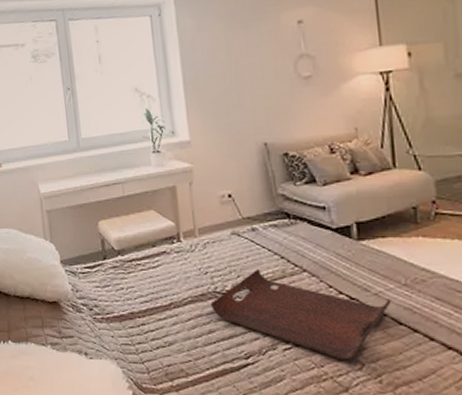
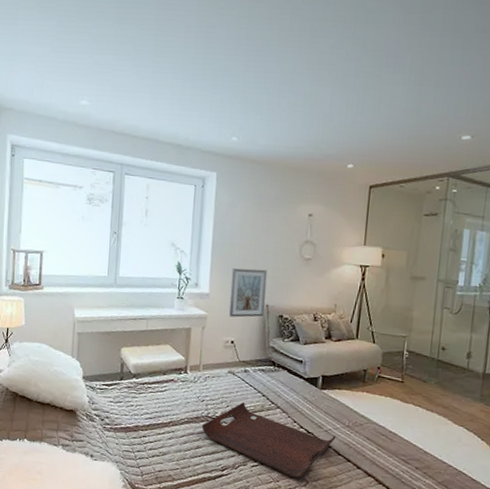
picture frame: none [213,100,264,165] -> present [229,268,267,318]

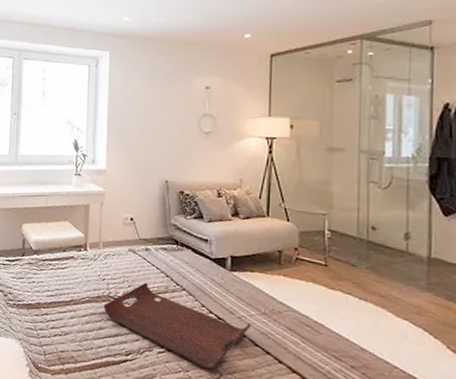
picture frame: present [229,268,267,318] -> none [127,144,165,194]

